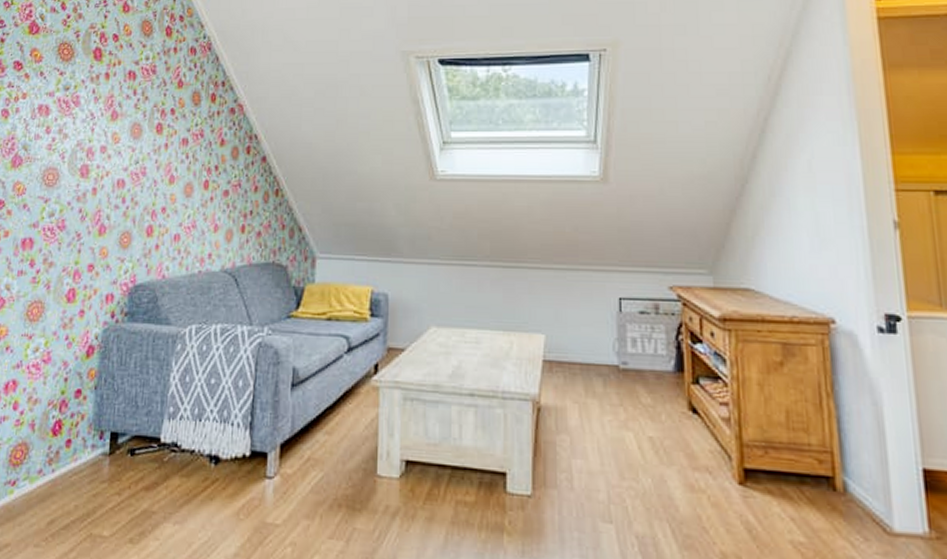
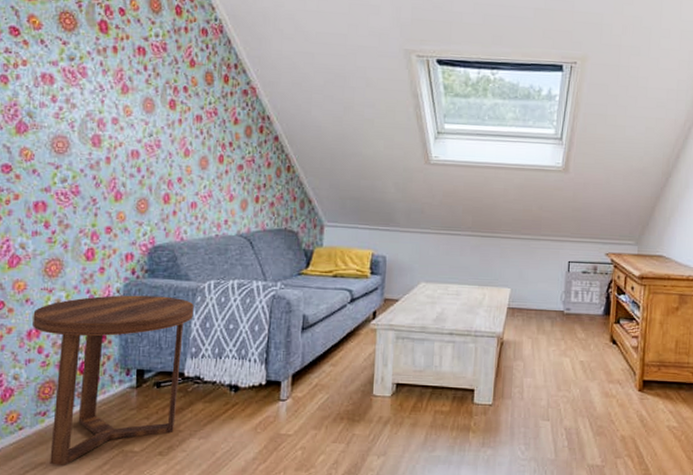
side table: none [10,342,174,549] -> present [32,295,194,465]

